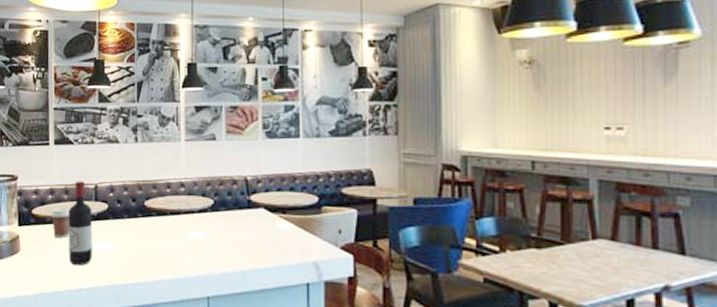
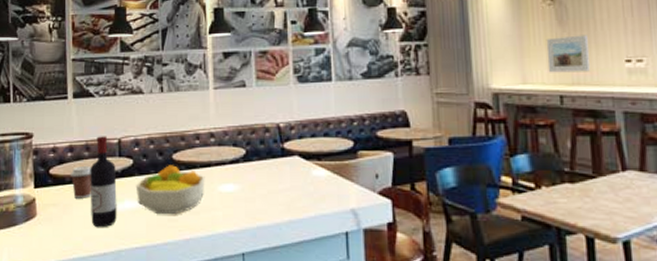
fruit bowl: none [110,211,175,258] -> present [135,165,205,215]
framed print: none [520,100,565,138] -> present [546,35,590,73]

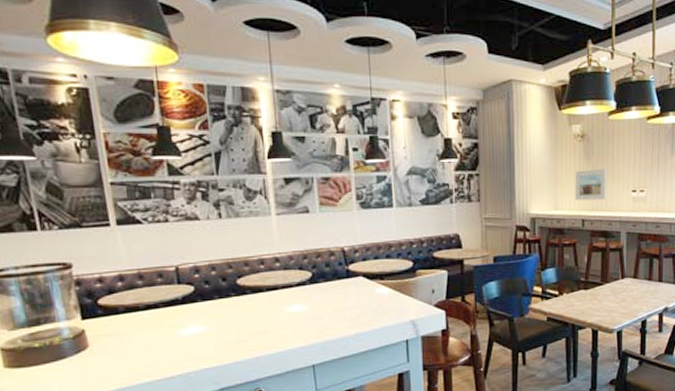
coffee cup: present [70,166,91,199] -> none [122,295,150,327]
wine bottle: present [90,136,117,228] -> none [146,264,182,354]
fruit bowl: present [135,165,205,215] -> none [199,290,273,337]

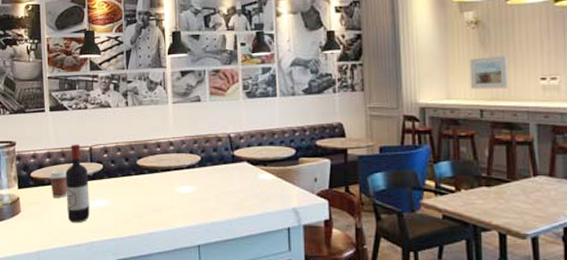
coffee cup: none [122,295,150,327] -> present [48,170,67,198]
wine bottle: none [146,264,182,354] -> present [66,144,90,223]

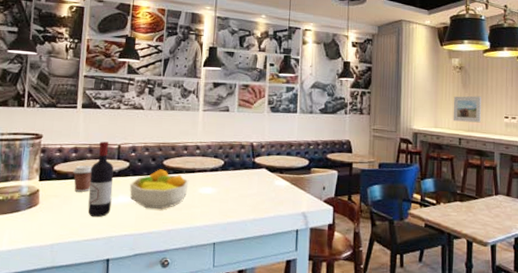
fruit bowl: none [105,169,166,212] -> present [129,169,189,210]

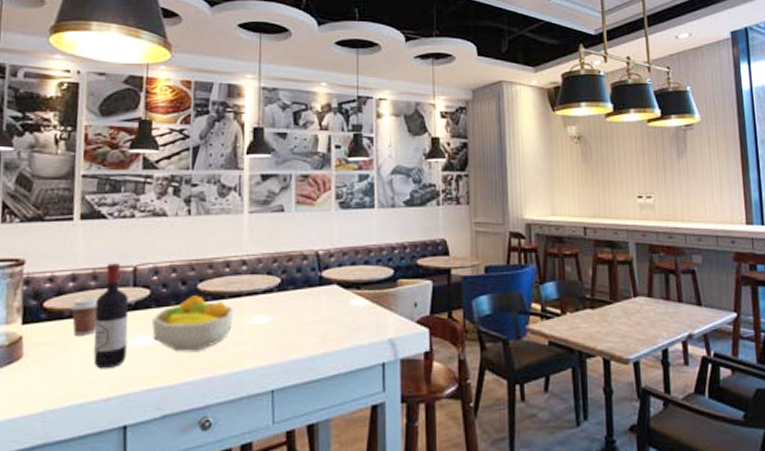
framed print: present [453,95,481,123] -> none [573,172,609,206]

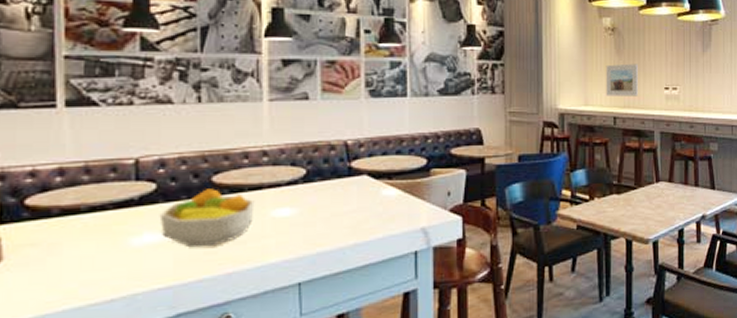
coffee cup: present [69,298,98,335] -> none [58,194,93,235]
wine bottle: present [93,263,129,369] -> none [90,155,132,270]
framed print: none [573,172,609,206] -> present [606,63,638,97]

